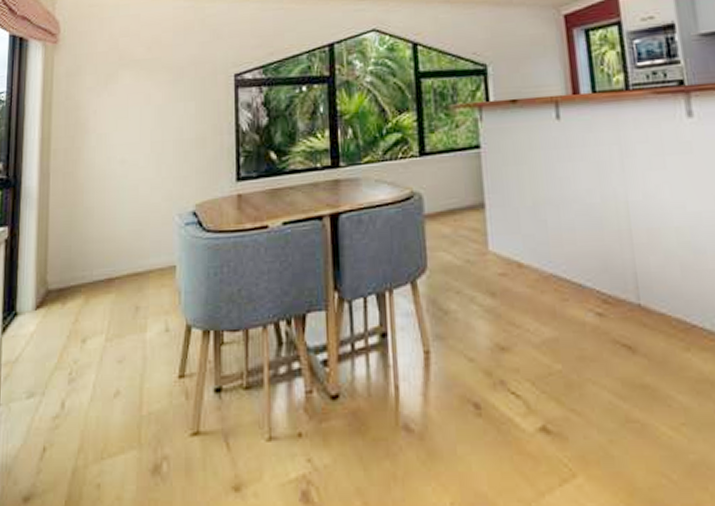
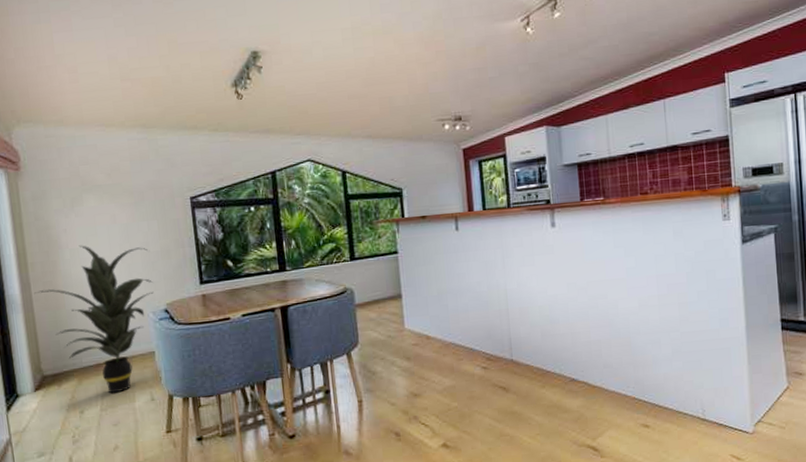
indoor plant: none [53,129,183,319] -> present [35,245,154,394]

